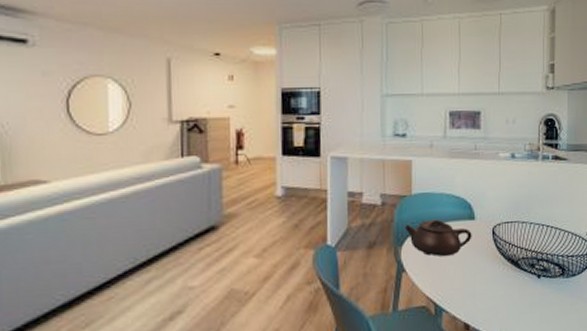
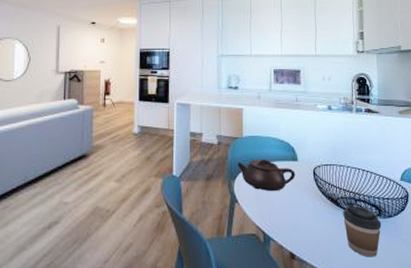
coffee cup: none [524,265,565,321] -> present [343,205,382,257]

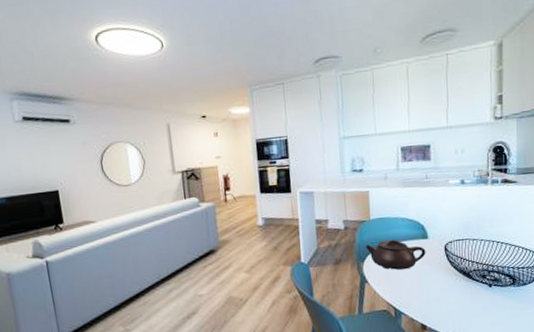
coffee cup: present [343,205,382,257] -> none [475,276,516,323]

